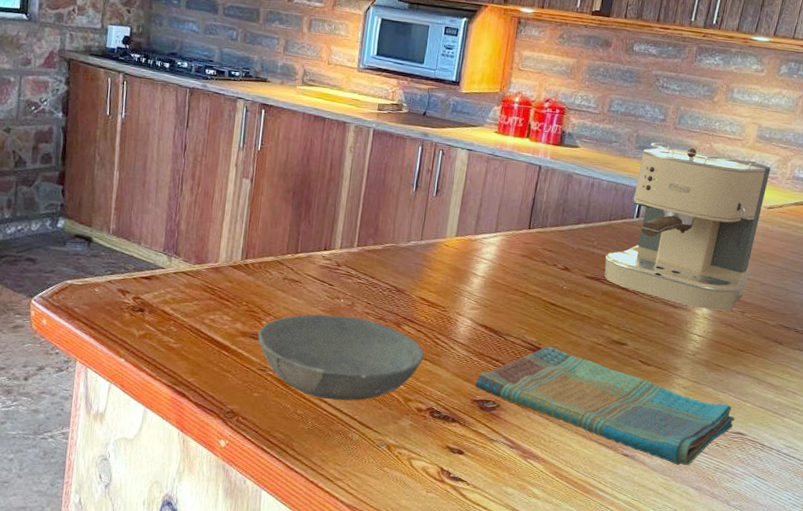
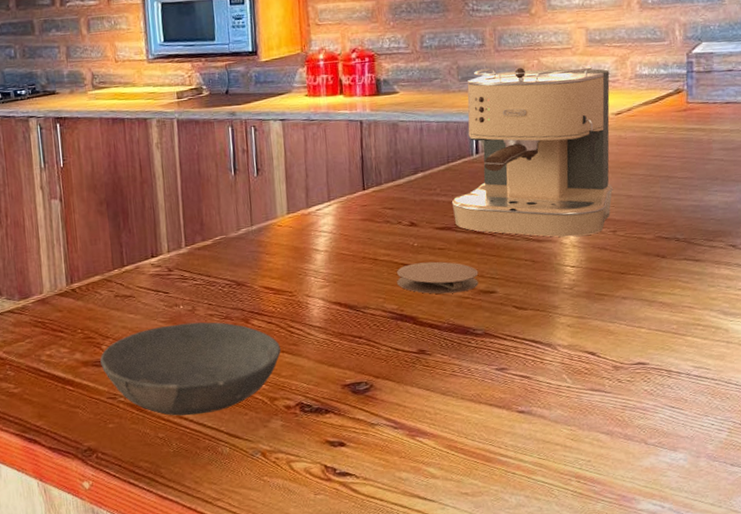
dish towel: present [475,347,735,466] -> none [342,311,633,412]
coaster: none [541,304,615,339] -> present [396,261,479,294]

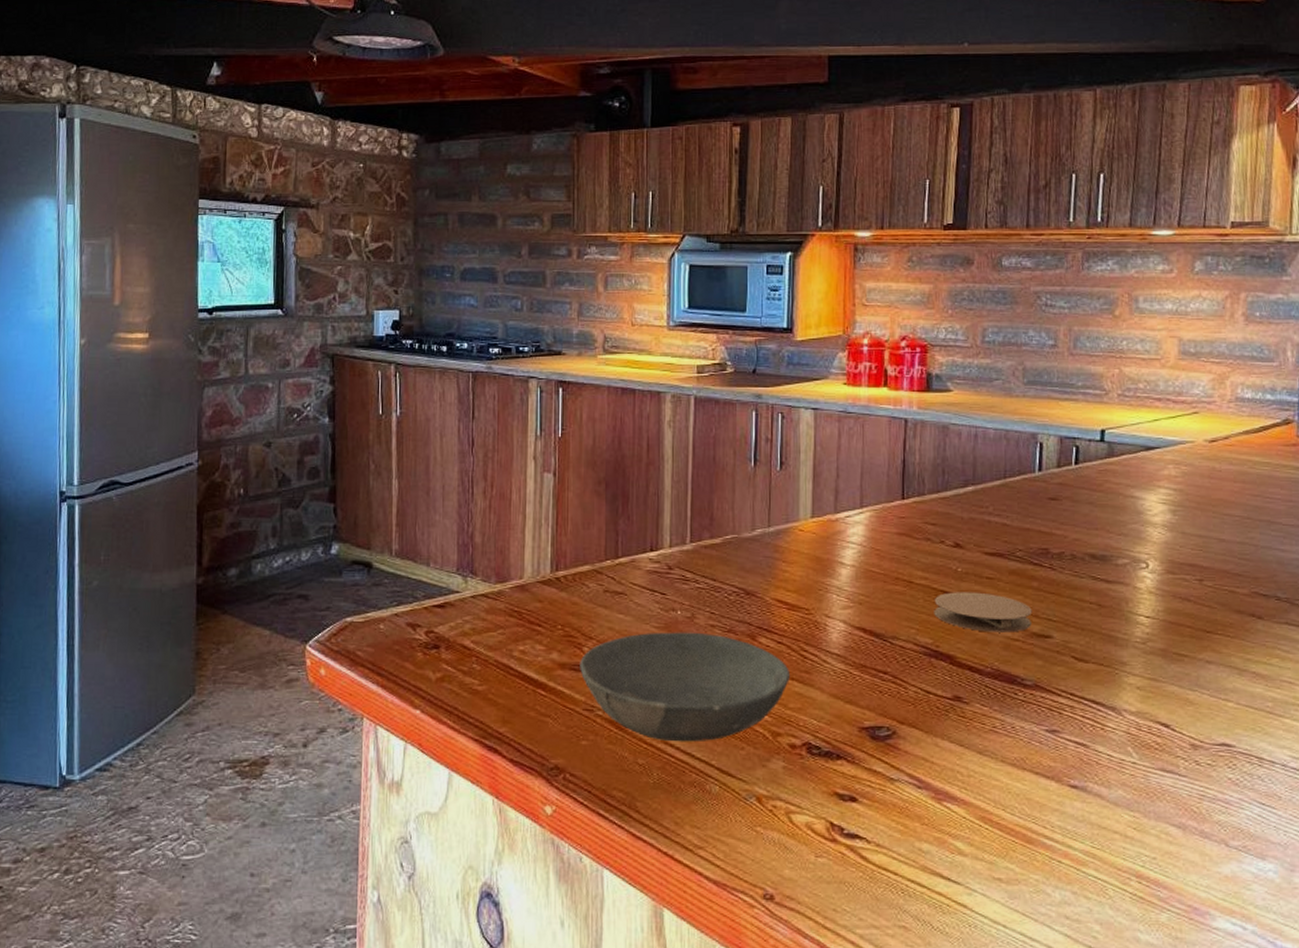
coffee maker: present [451,66,613,237] -> none [1005,374,1205,581]

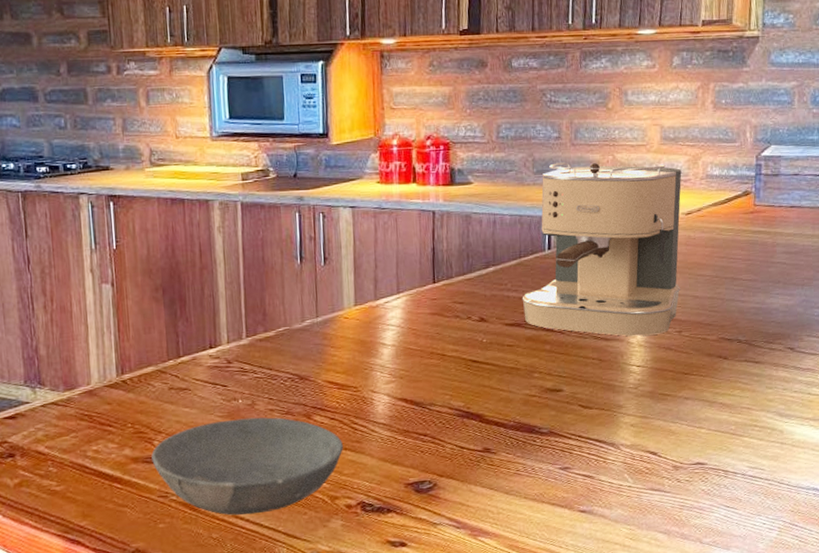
coaster: present [934,592,1032,633] -> none [464,358,546,392]
coffee maker: none [1005,374,1205,581] -> present [522,162,682,337]

